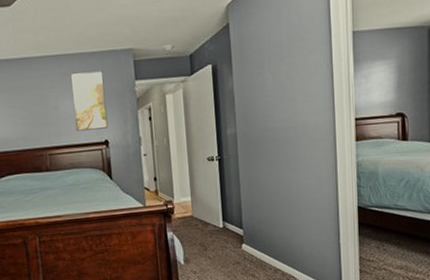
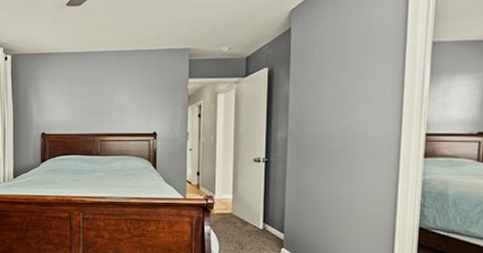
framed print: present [70,70,108,131] -> none [127,67,158,122]

